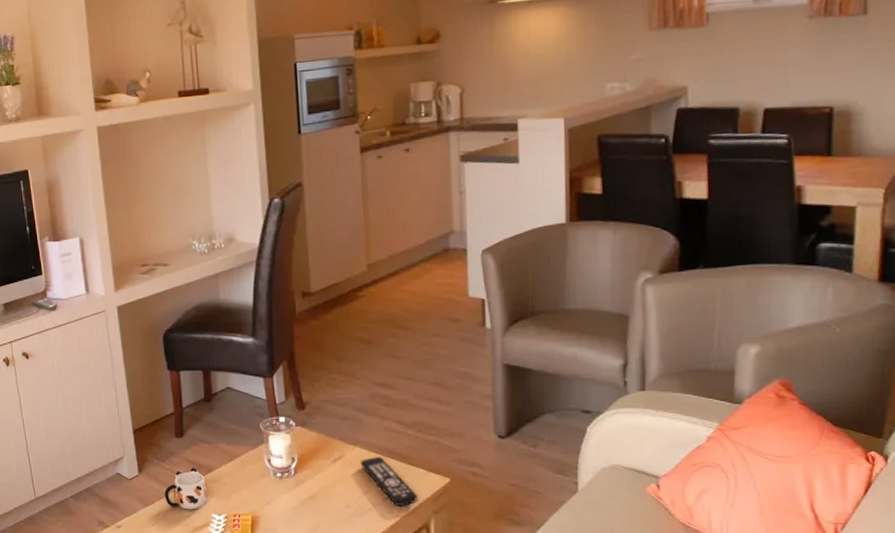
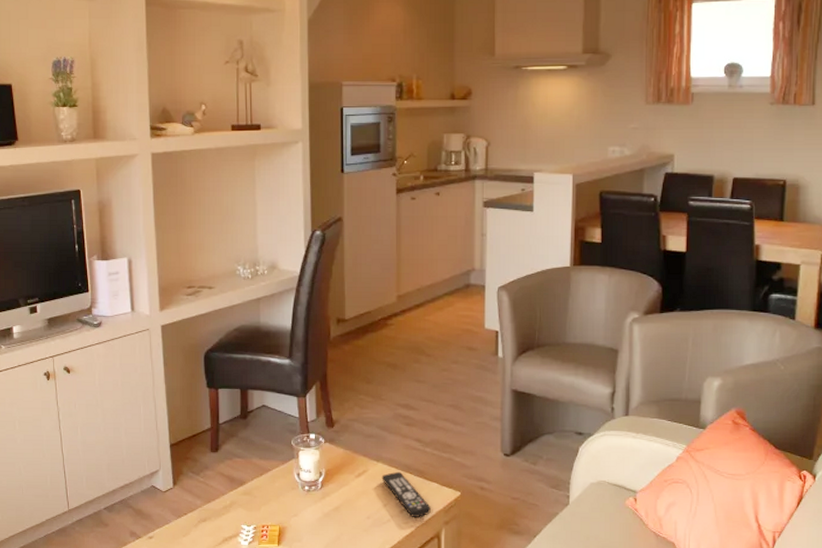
mug: present [165,467,208,510] -> none [197,480,239,521]

